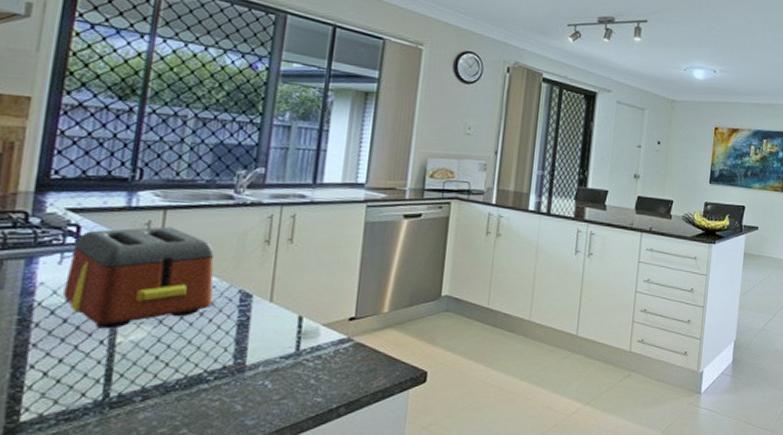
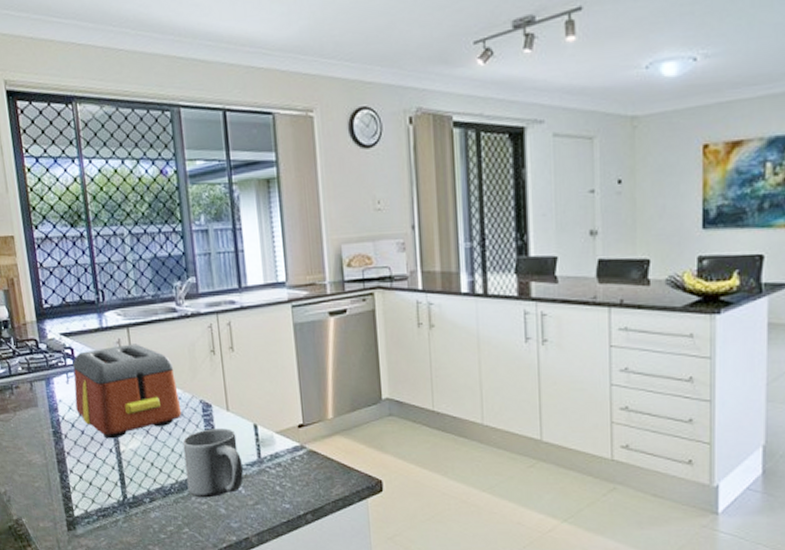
mug: none [198,319,276,394] -> present [182,428,243,498]

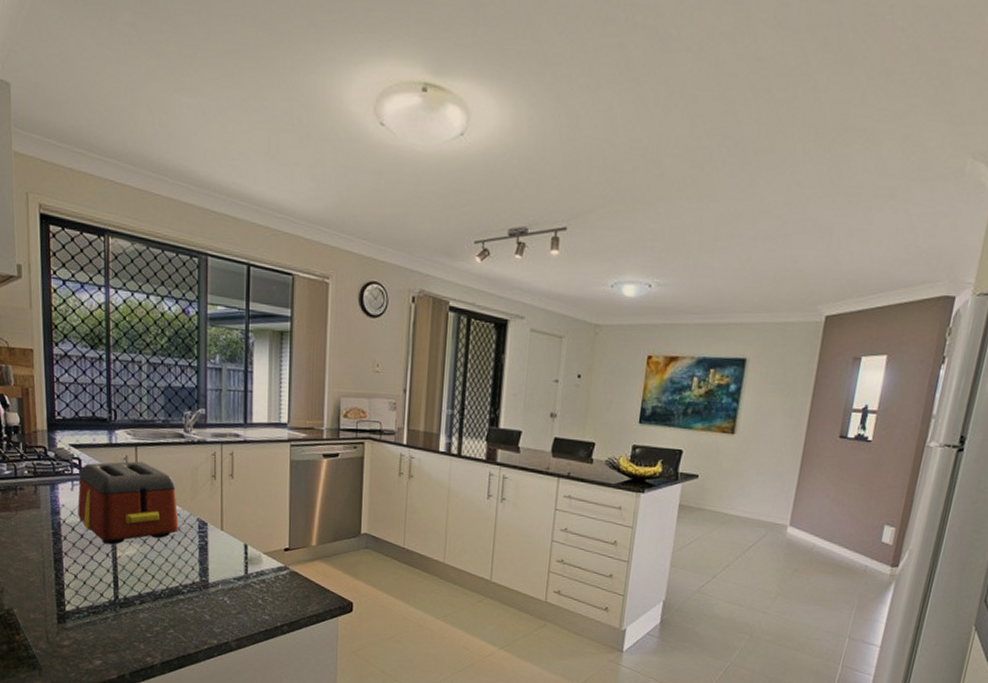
mug: present [182,428,243,498] -> none [177,544,230,605]

